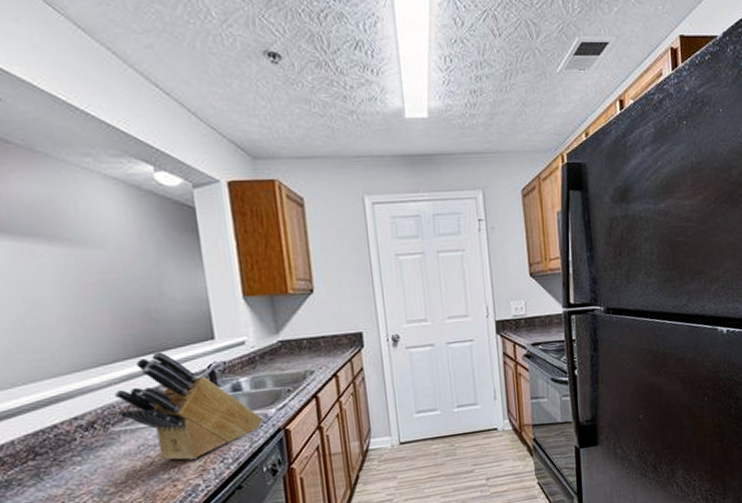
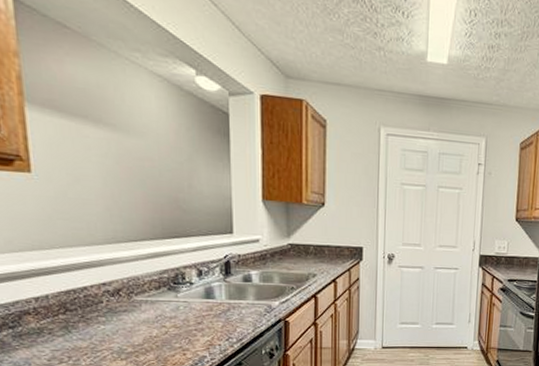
knife block: present [115,352,263,461] -> none [140,237,267,335]

